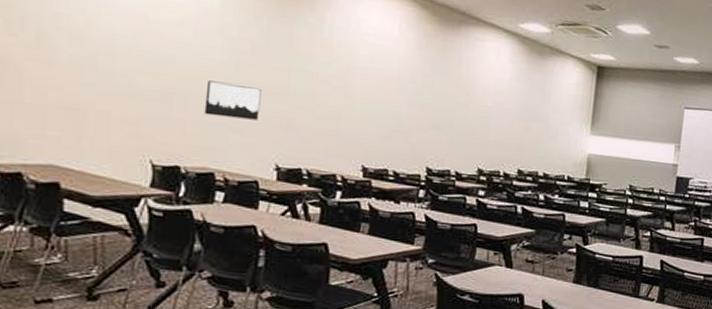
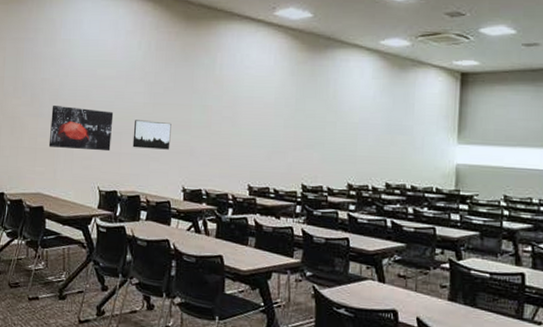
wall art: none [68,51,176,117] -> present [48,106,114,152]

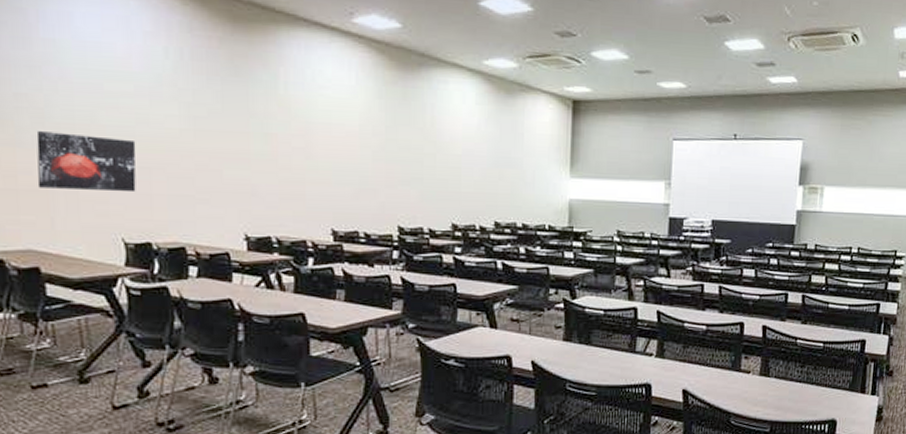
wall art: present [132,120,171,150] -> none [168,151,223,189]

